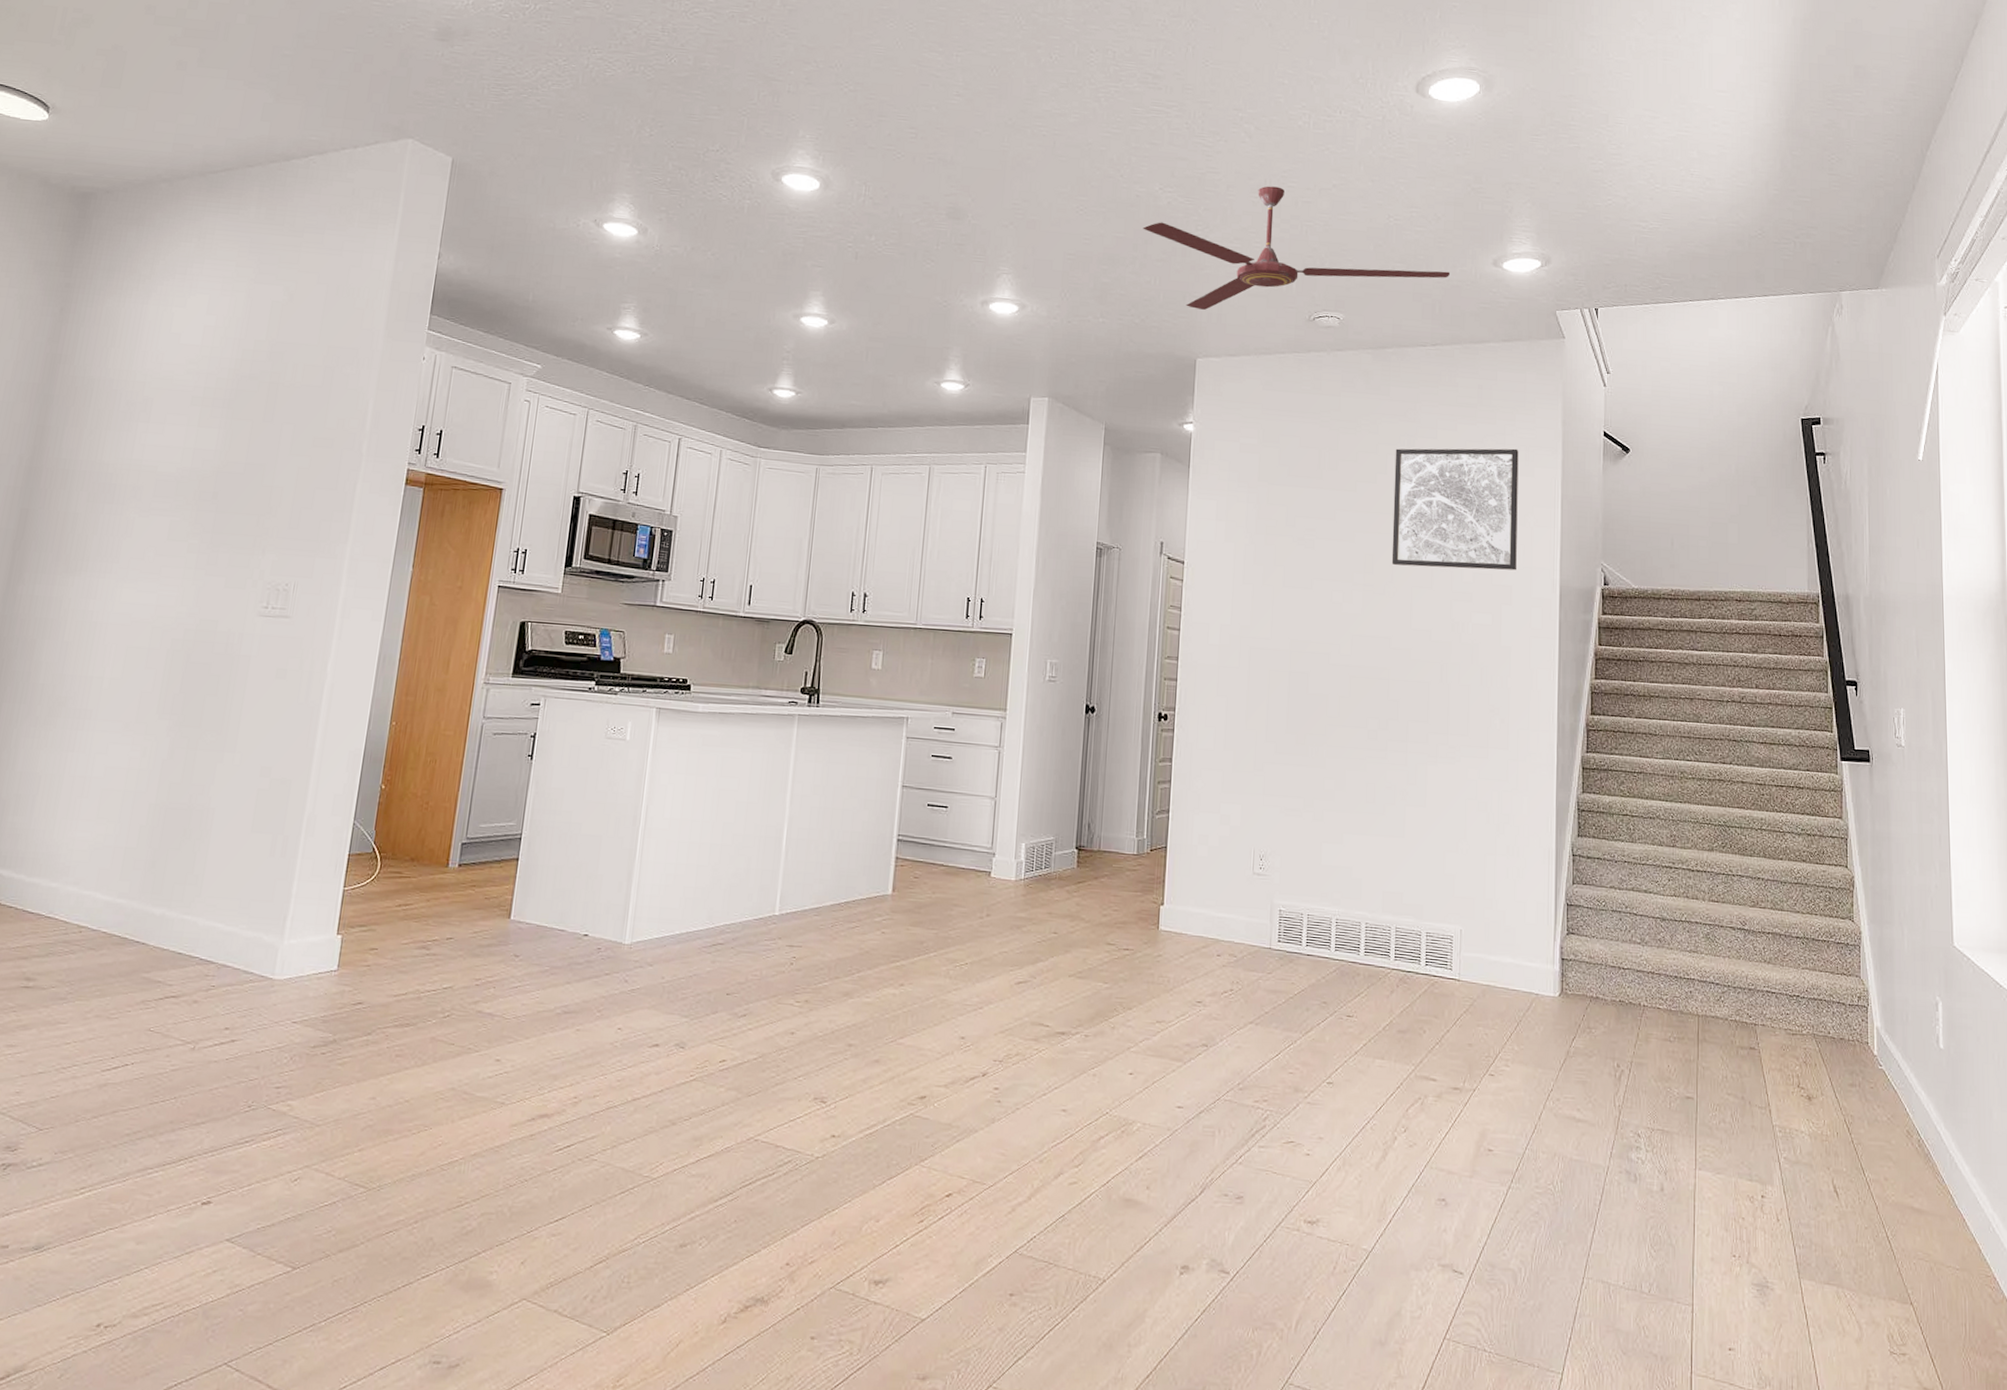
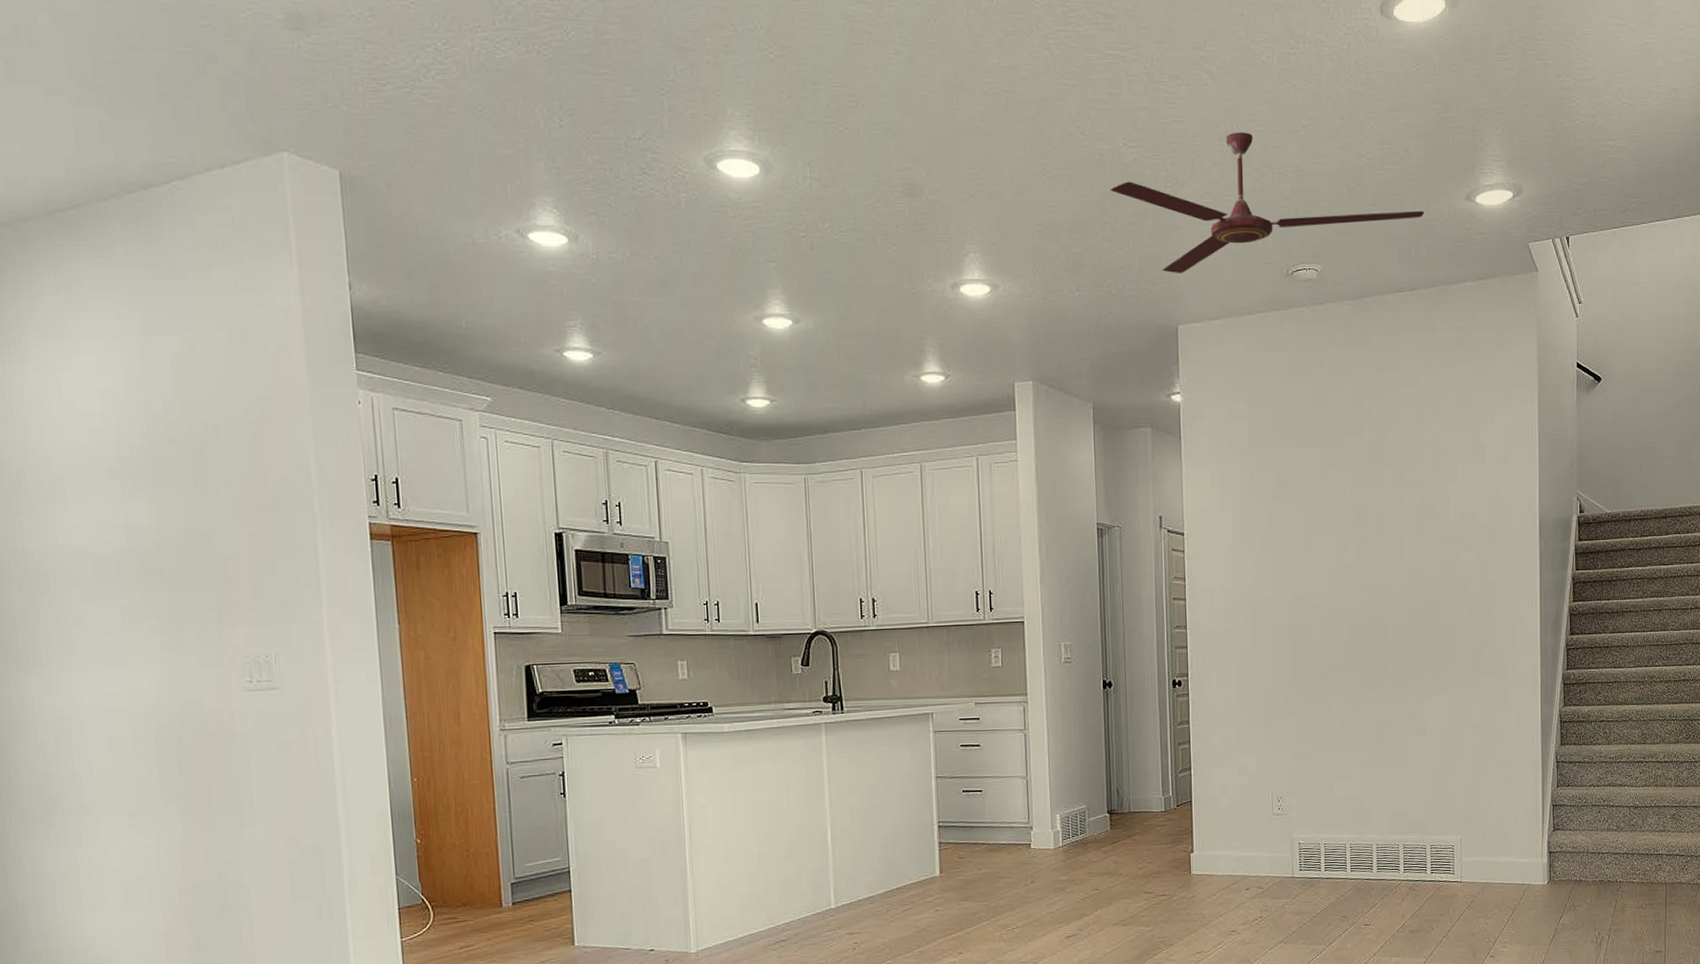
wall art: present [1391,448,1519,571] -> none [1380,388,1499,515]

